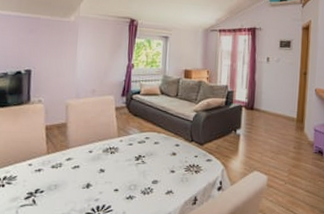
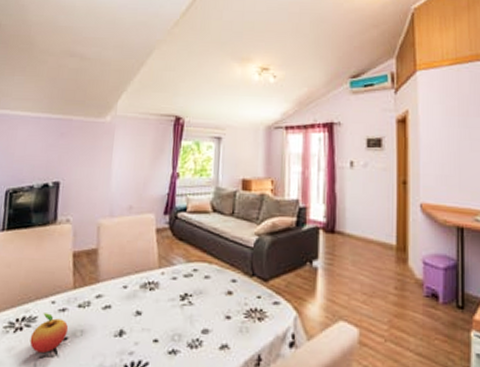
fruit: none [11,173,44,204] -> present [30,313,69,354]

